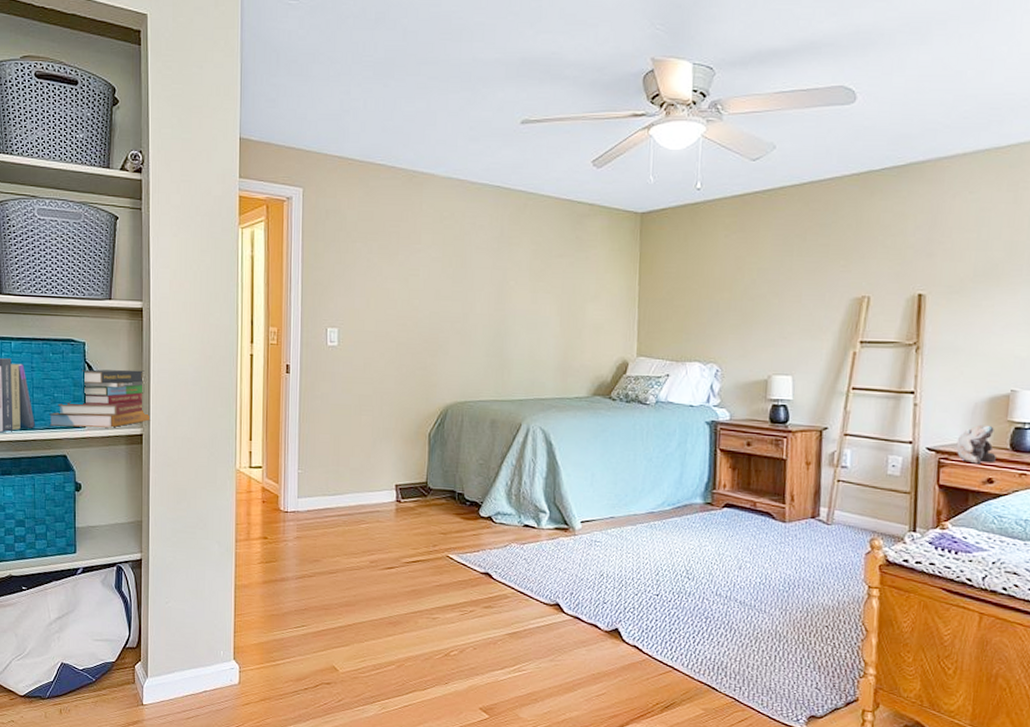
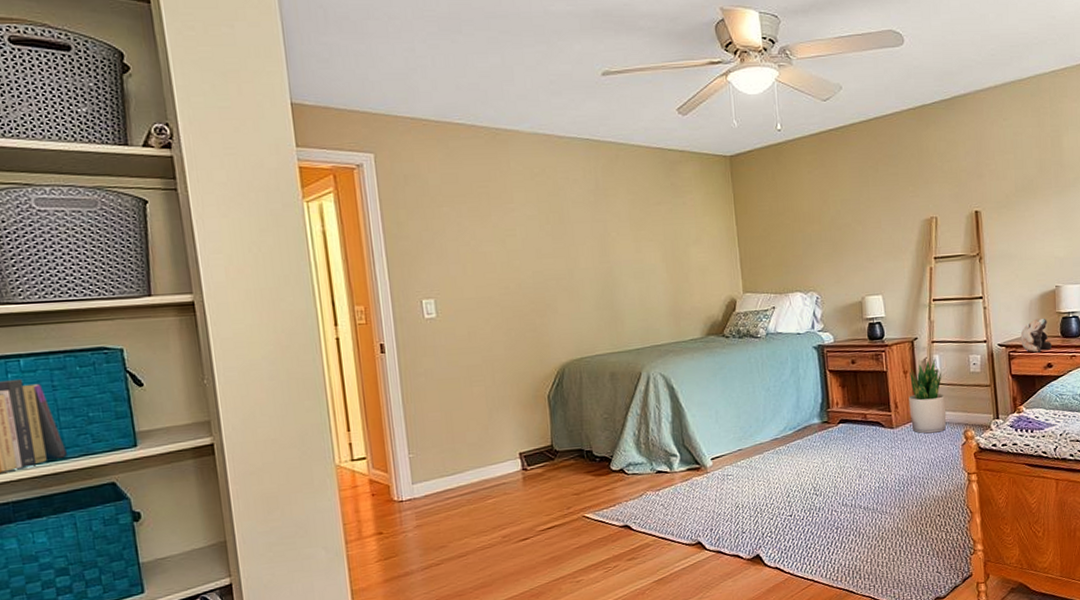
books: present [49,369,152,428] -> none [85,371,223,453]
planter: none [807,455,852,536] -> present [909,360,947,434]

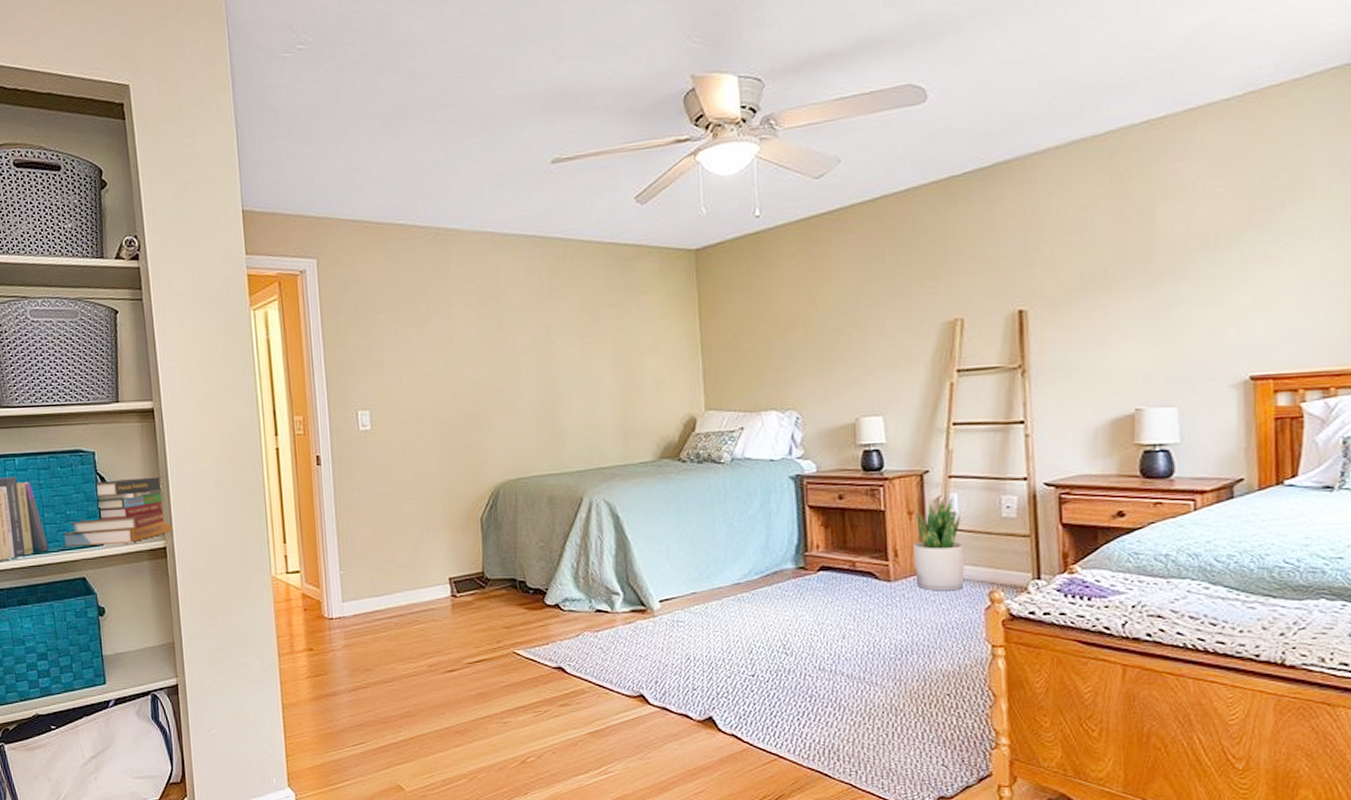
books: none [85,371,223,453] -> present [63,477,175,548]
stuffed animal: present [1020,318,1052,353] -> none [1078,451,1125,497]

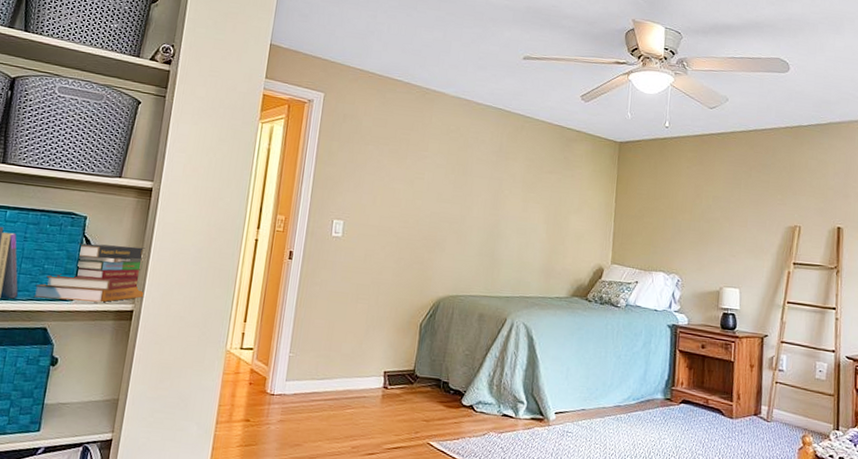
planter: present [913,500,965,591] -> none [750,359,788,432]

